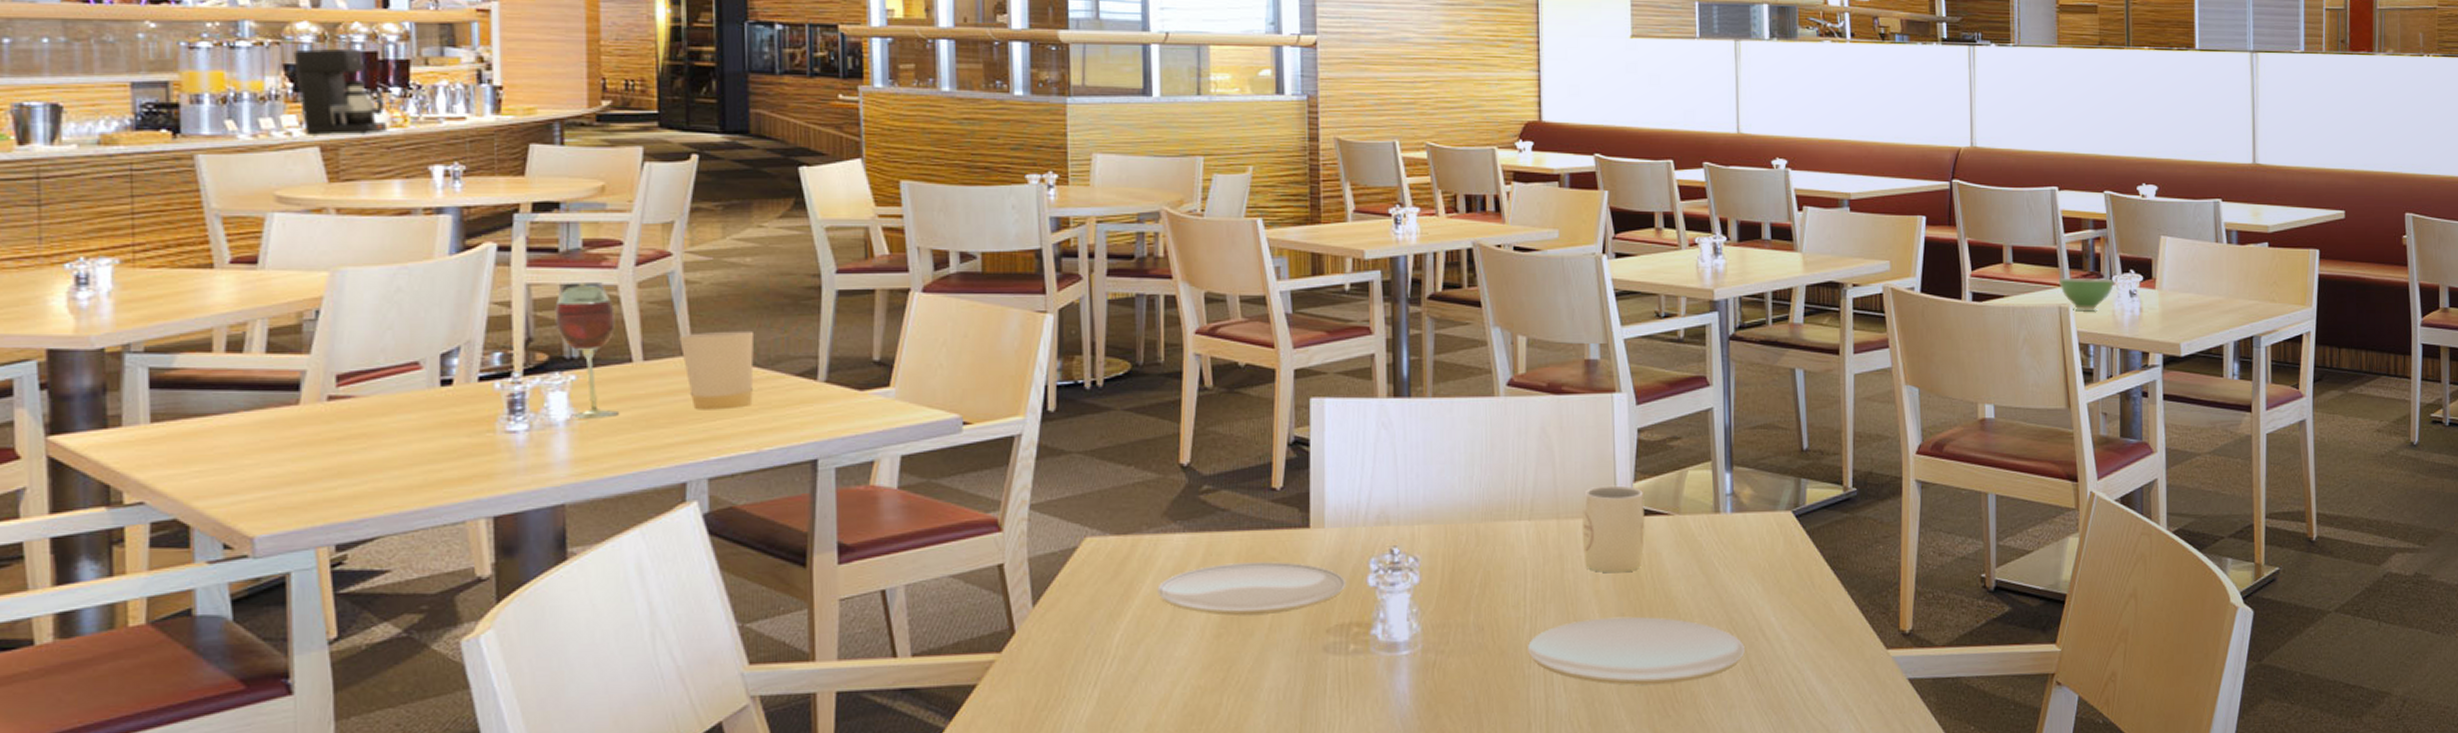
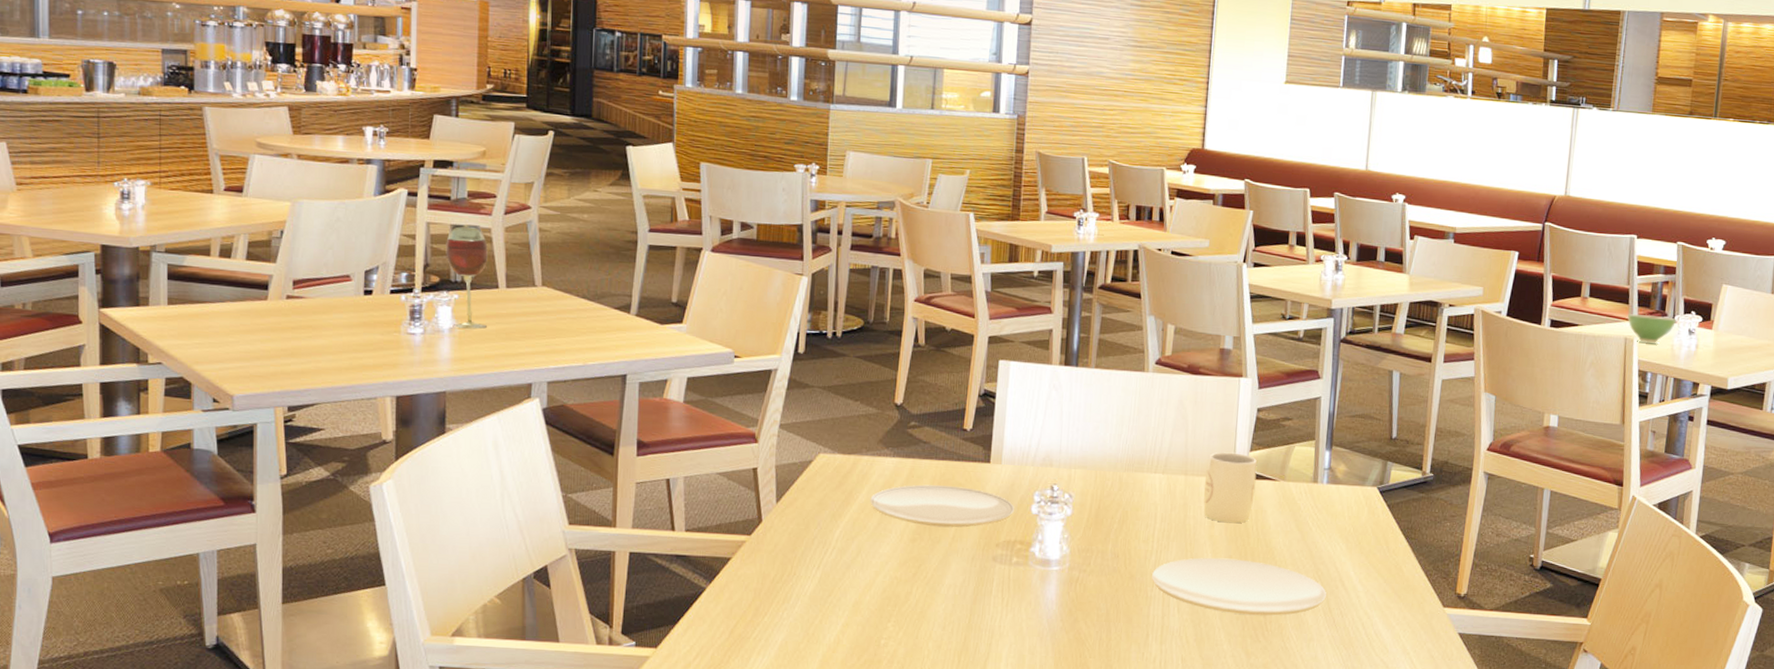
coffee maker: present [293,48,388,137] -> none [272,31,336,100]
dixie cup: present [679,330,754,410] -> none [533,270,586,331]

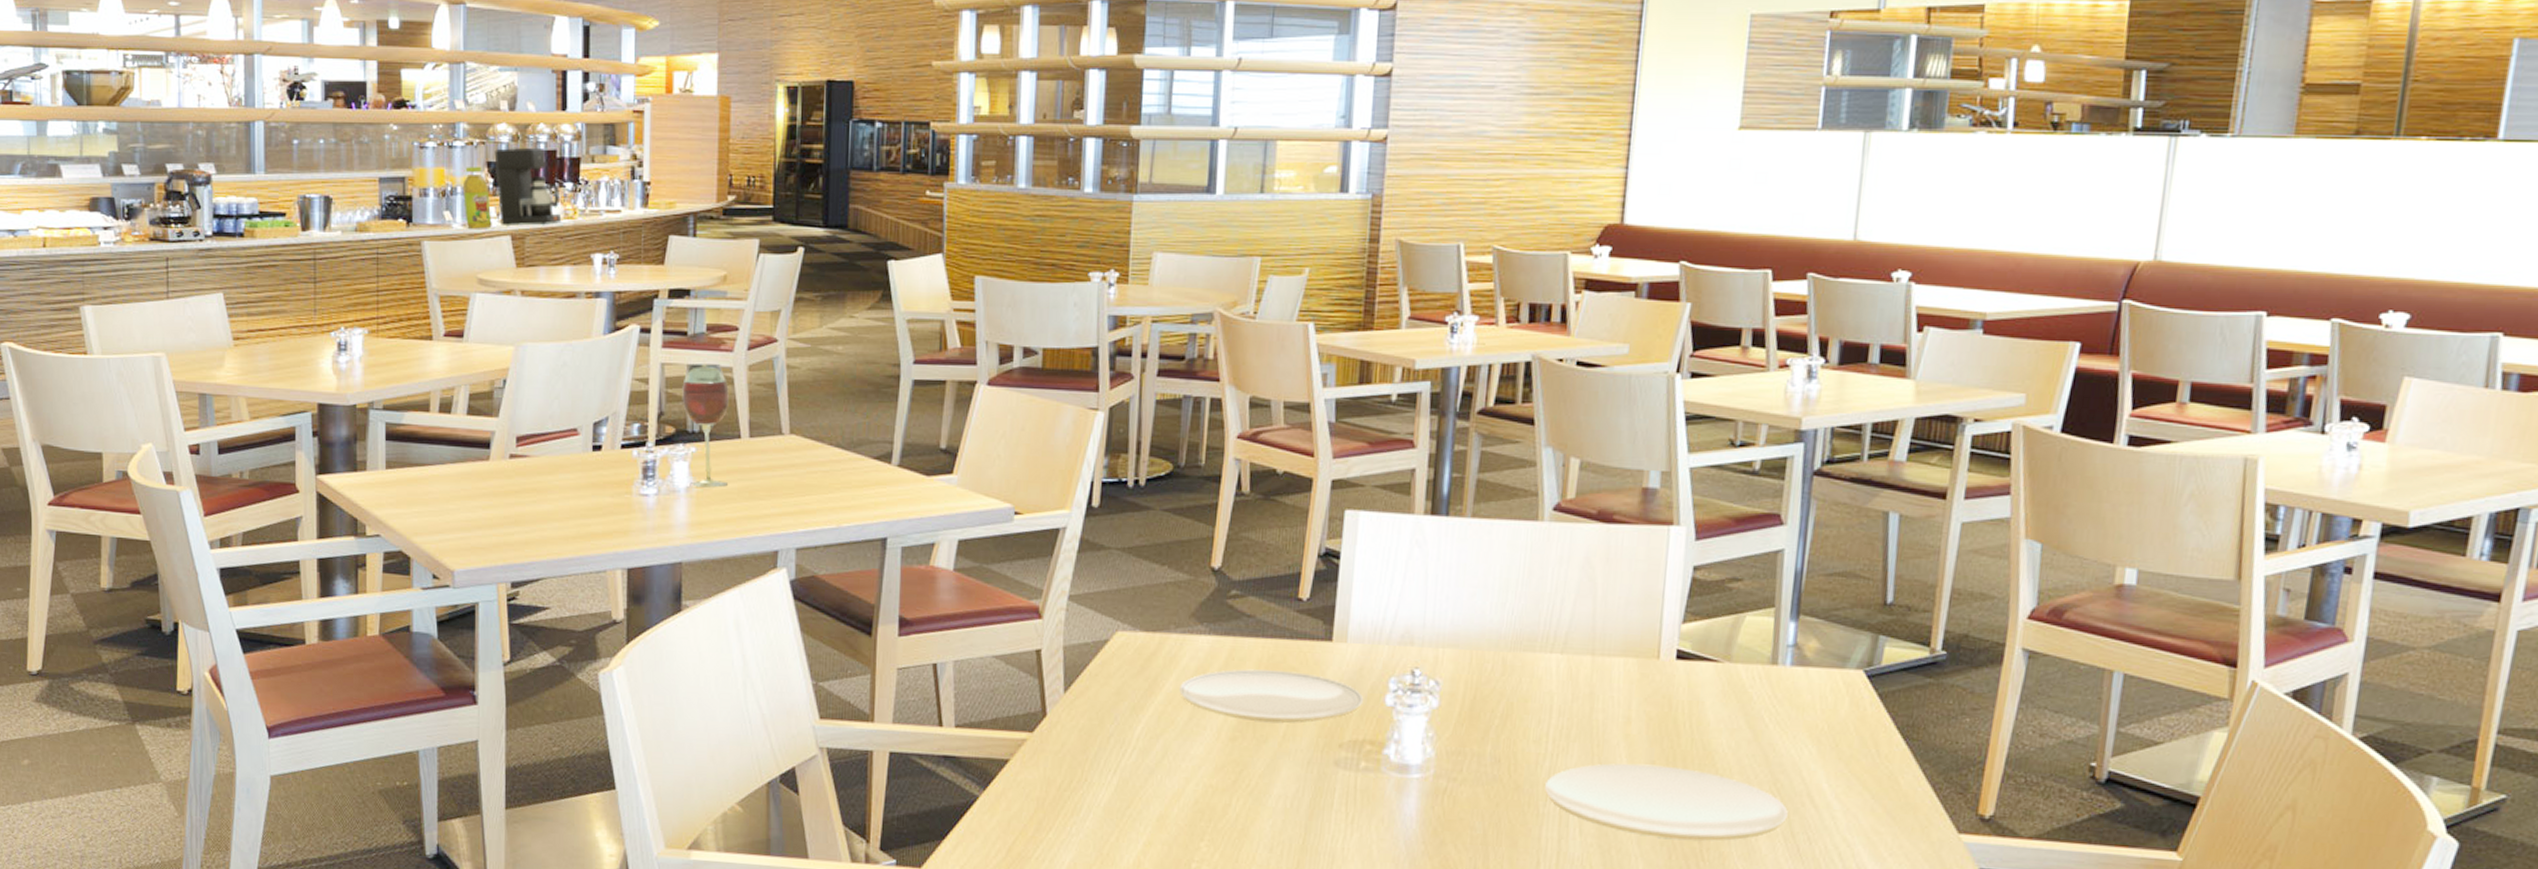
fruit juice: none [242,45,270,100] -> present [462,166,492,230]
coffee maker: none [272,31,336,100] -> present [494,147,562,227]
mug: present [1203,452,1258,524] -> none [1617,624,1693,719]
bowl: present [1627,314,1677,344] -> none [2248,423,2329,466]

